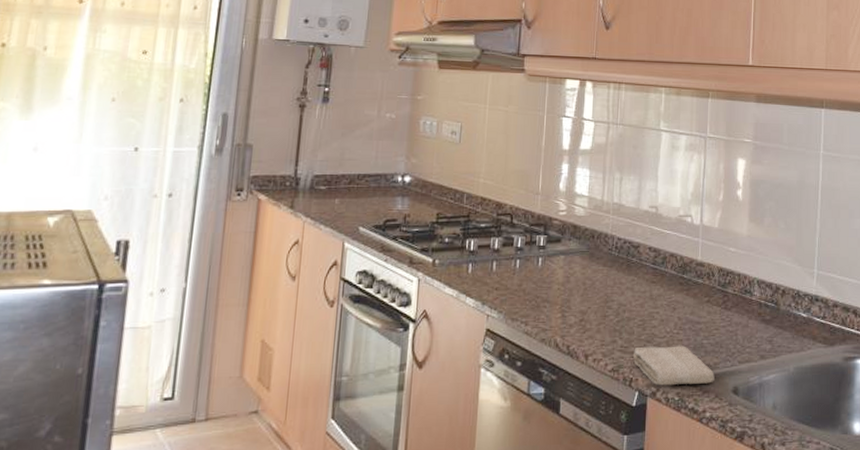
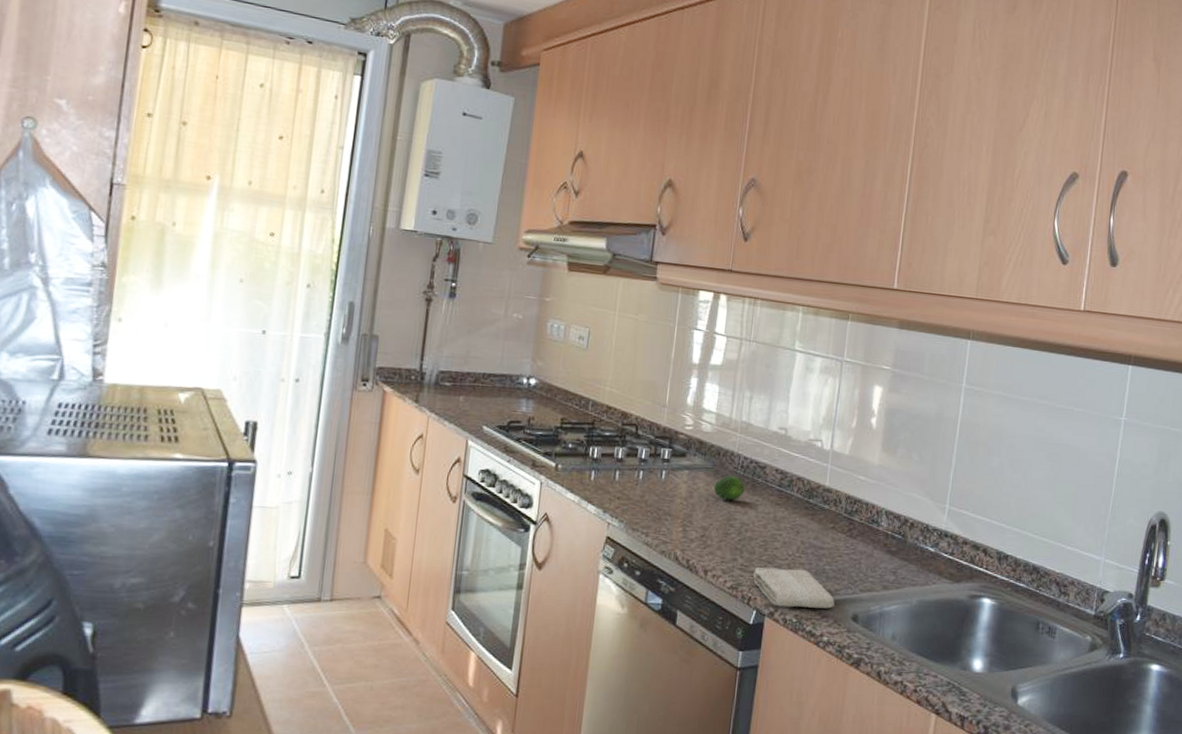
fruit: none [589,257,620,283] -> present [713,475,745,501]

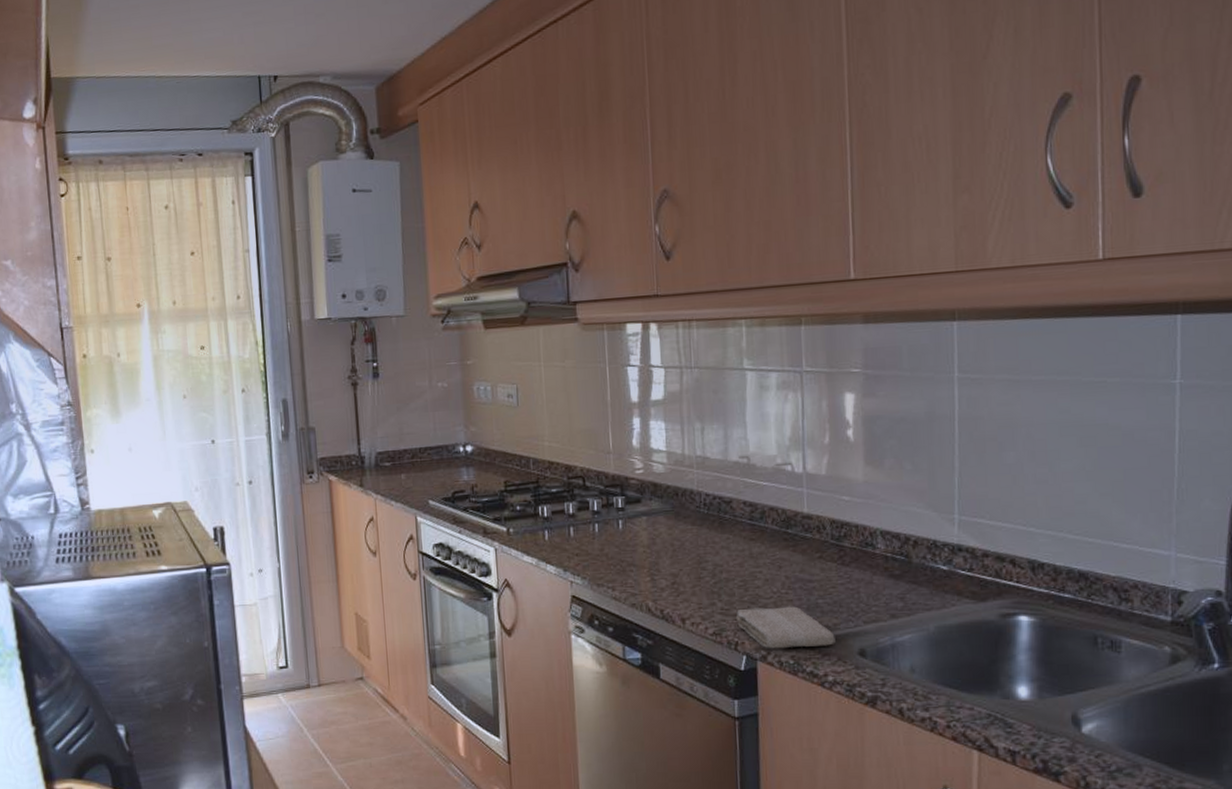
fruit: present [713,475,745,501] -> none [677,515,712,543]

